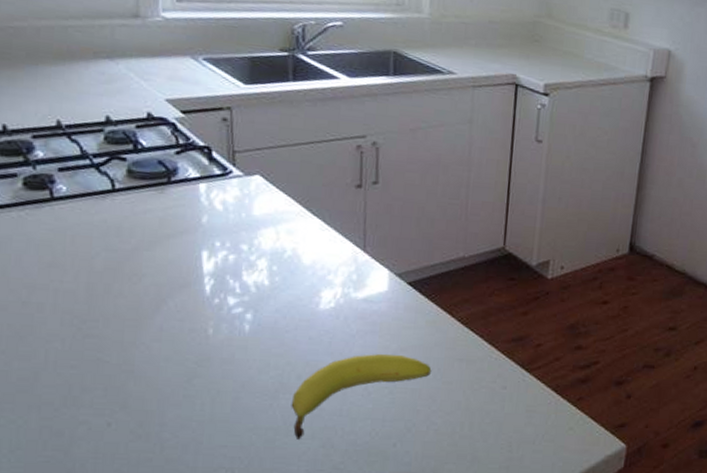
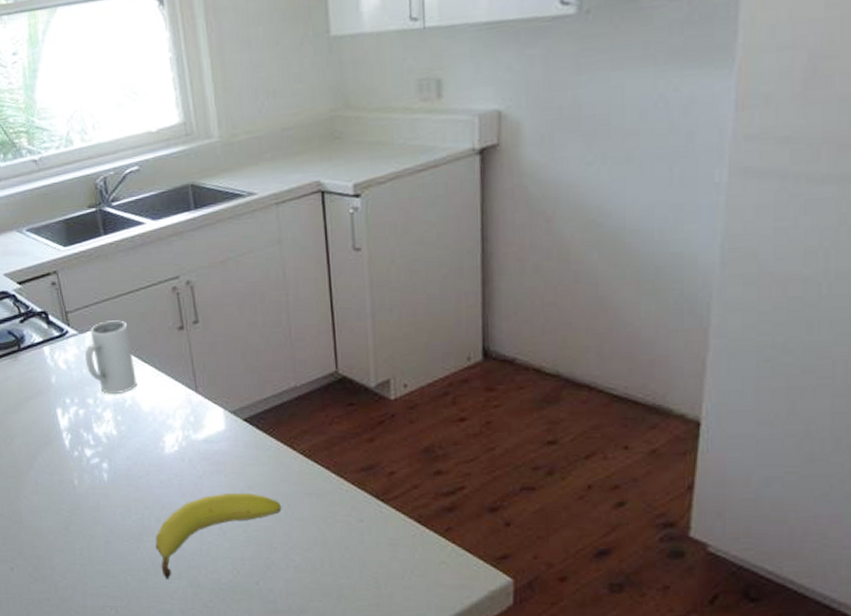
mug: none [246,167,302,243] -> present [84,320,137,394]

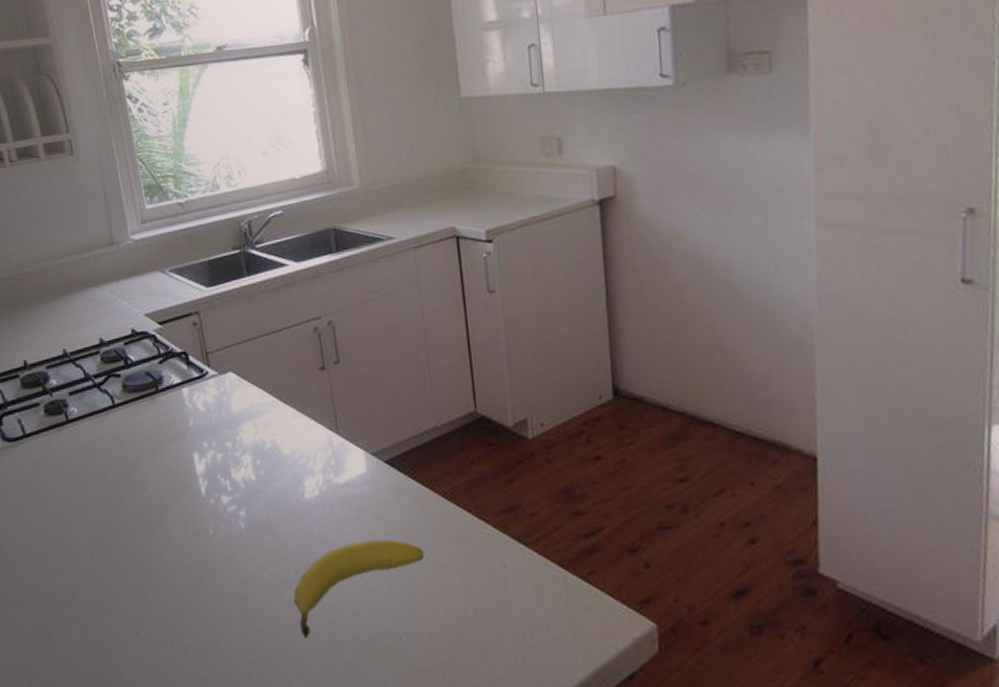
mug: present [84,320,137,394] -> none [224,360,277,437]

